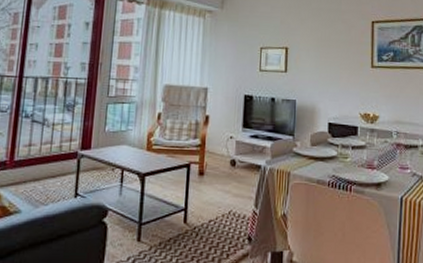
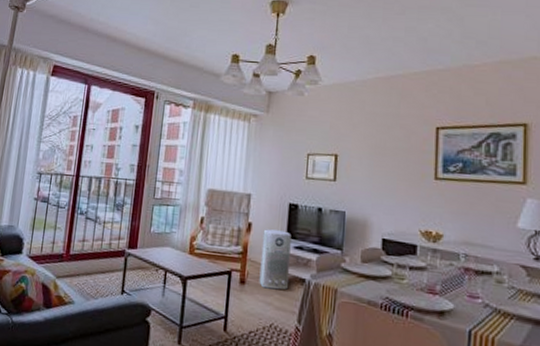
air purifier: none [217,121,247,178] -> present [259,229,291,290]

